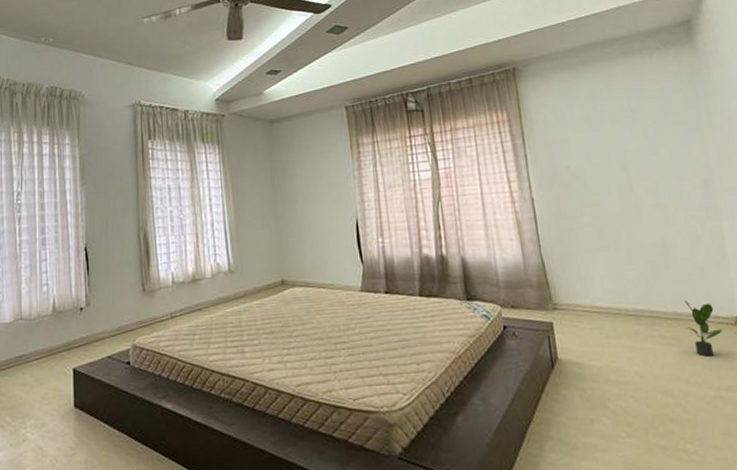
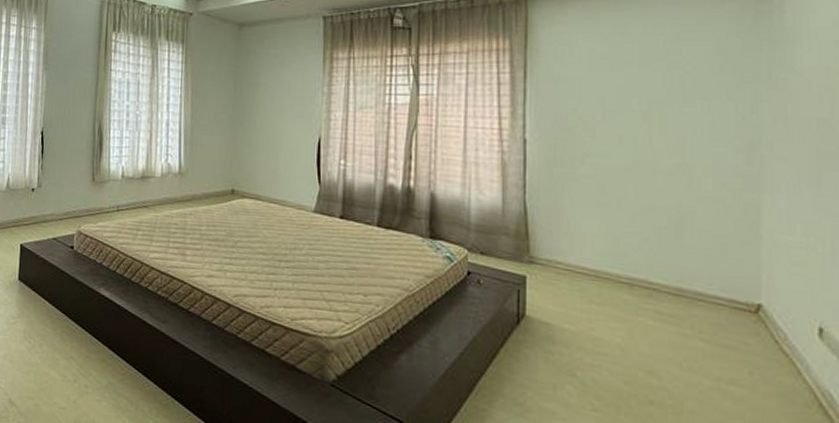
potted plant: present [684,300,725,357] -> none [690,276,740,343]

